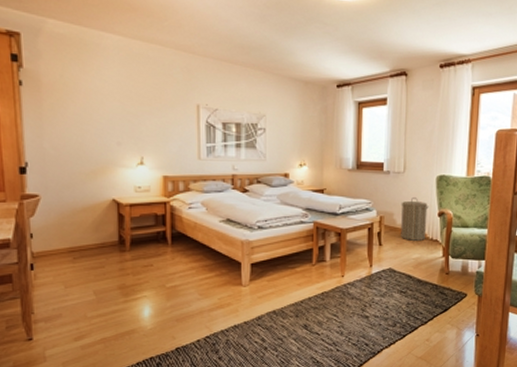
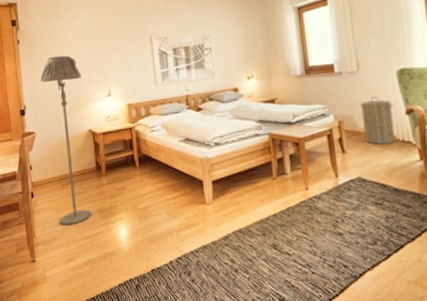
floor lamp: none [50,108,109,302] -> present [40,55,91,226]

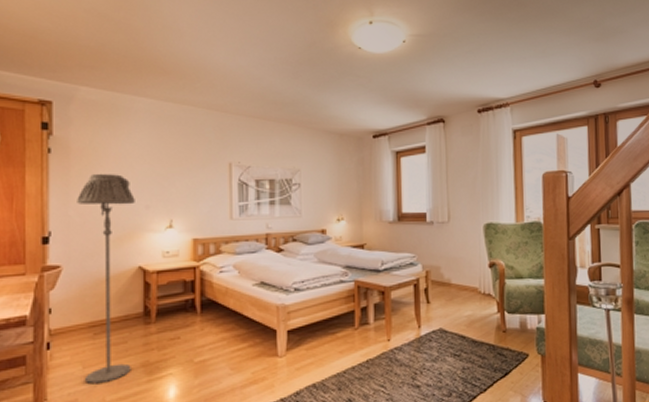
laundry hamper: present [359,96,396,145] -> none [447,248,478,296]

